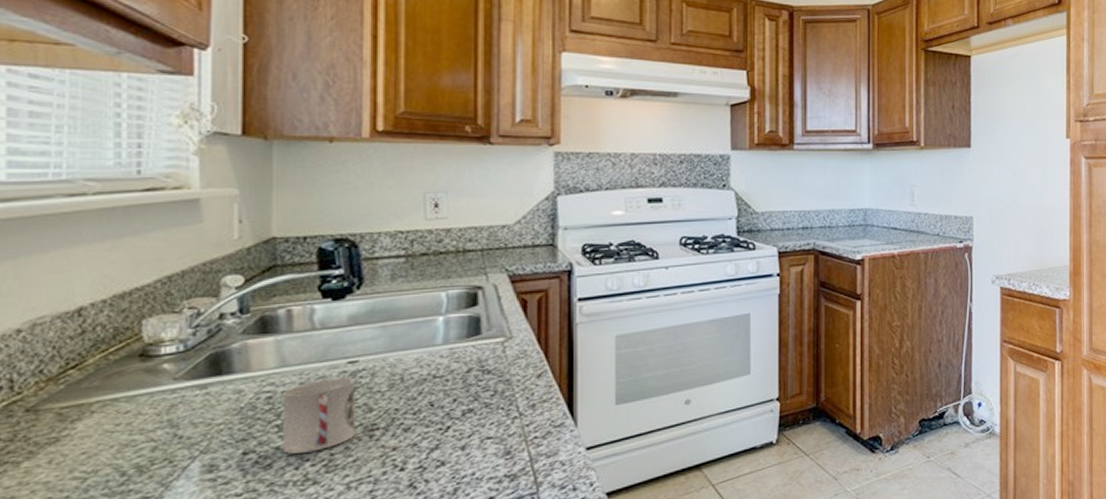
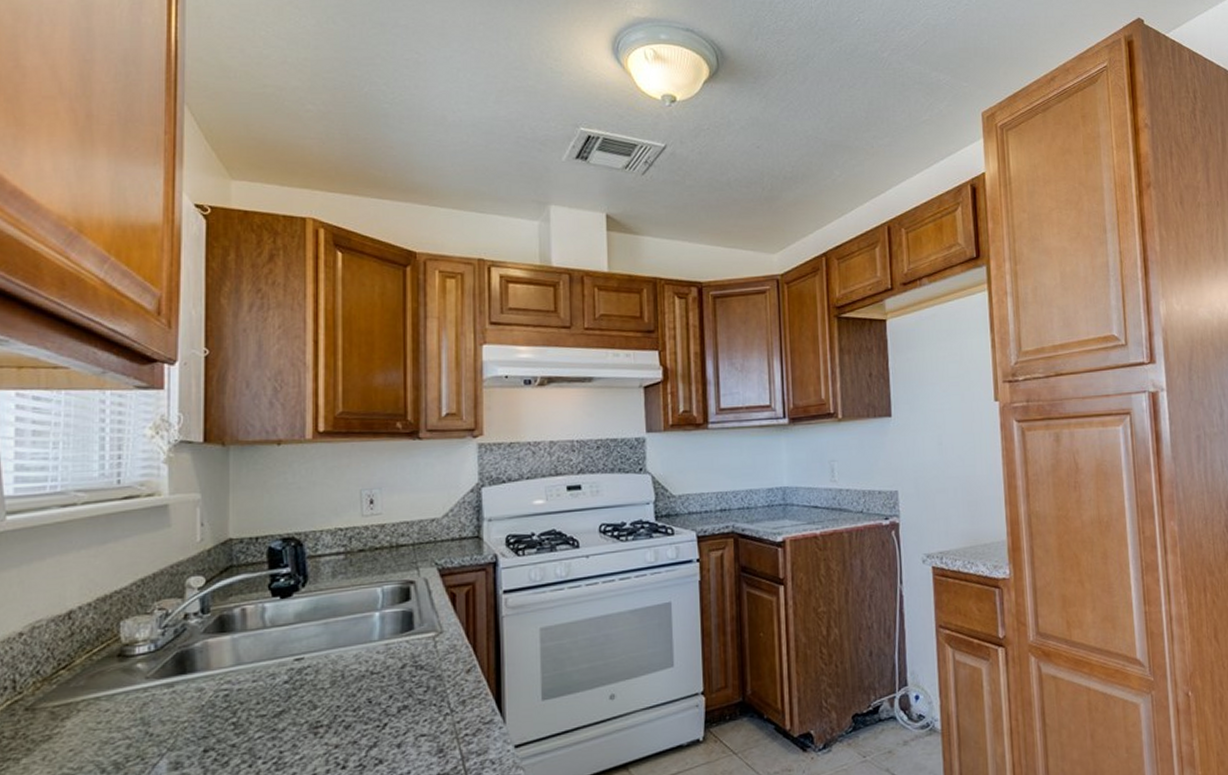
cup: present [283,377,356,454] -> none [239,674,302,752]

